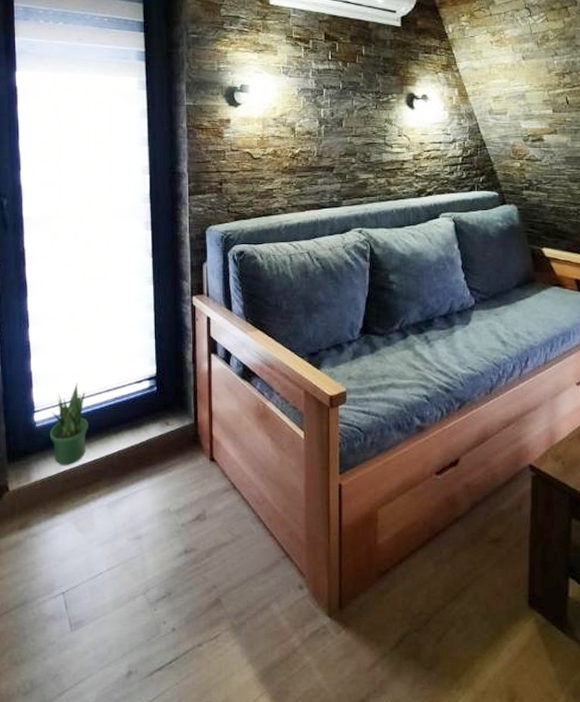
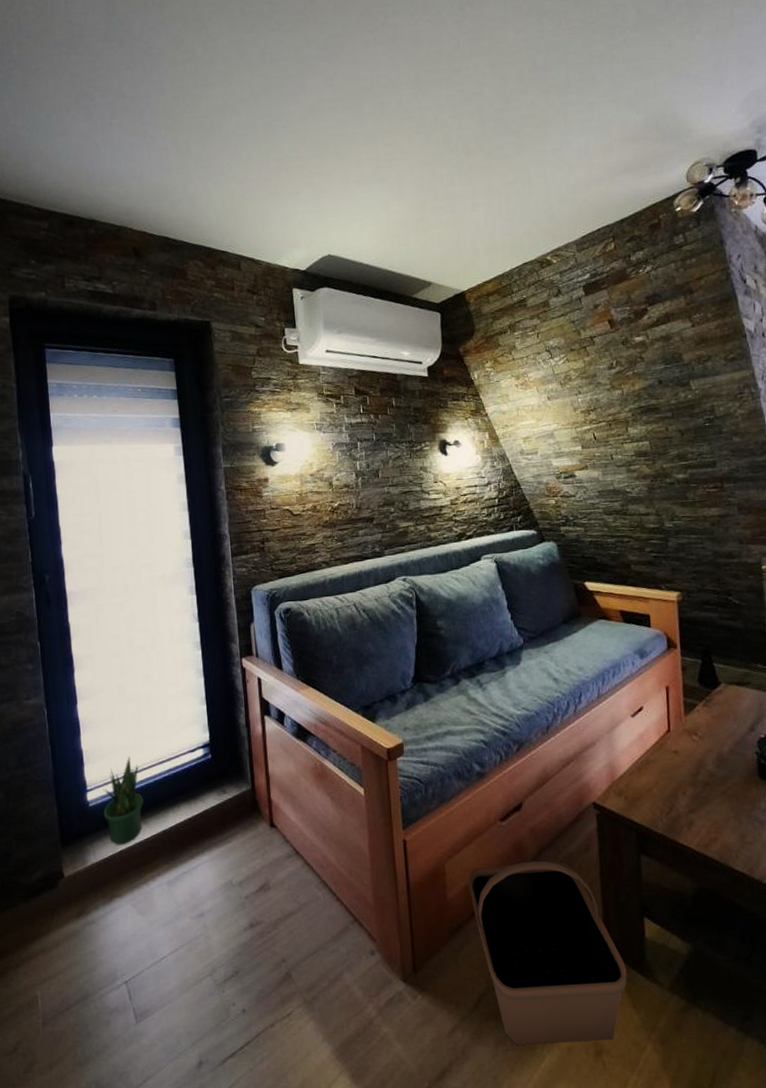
basket: none [399,515,547,688] -> present [468,860,627,1045]

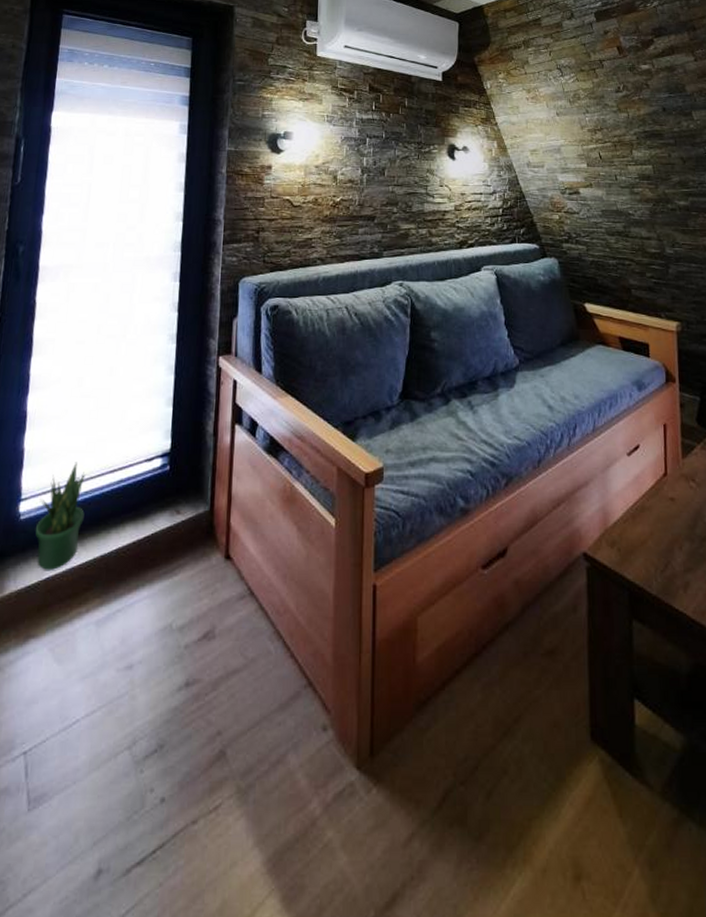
basket: present [468,860,627,1045] -> none [441,620,614,863]

